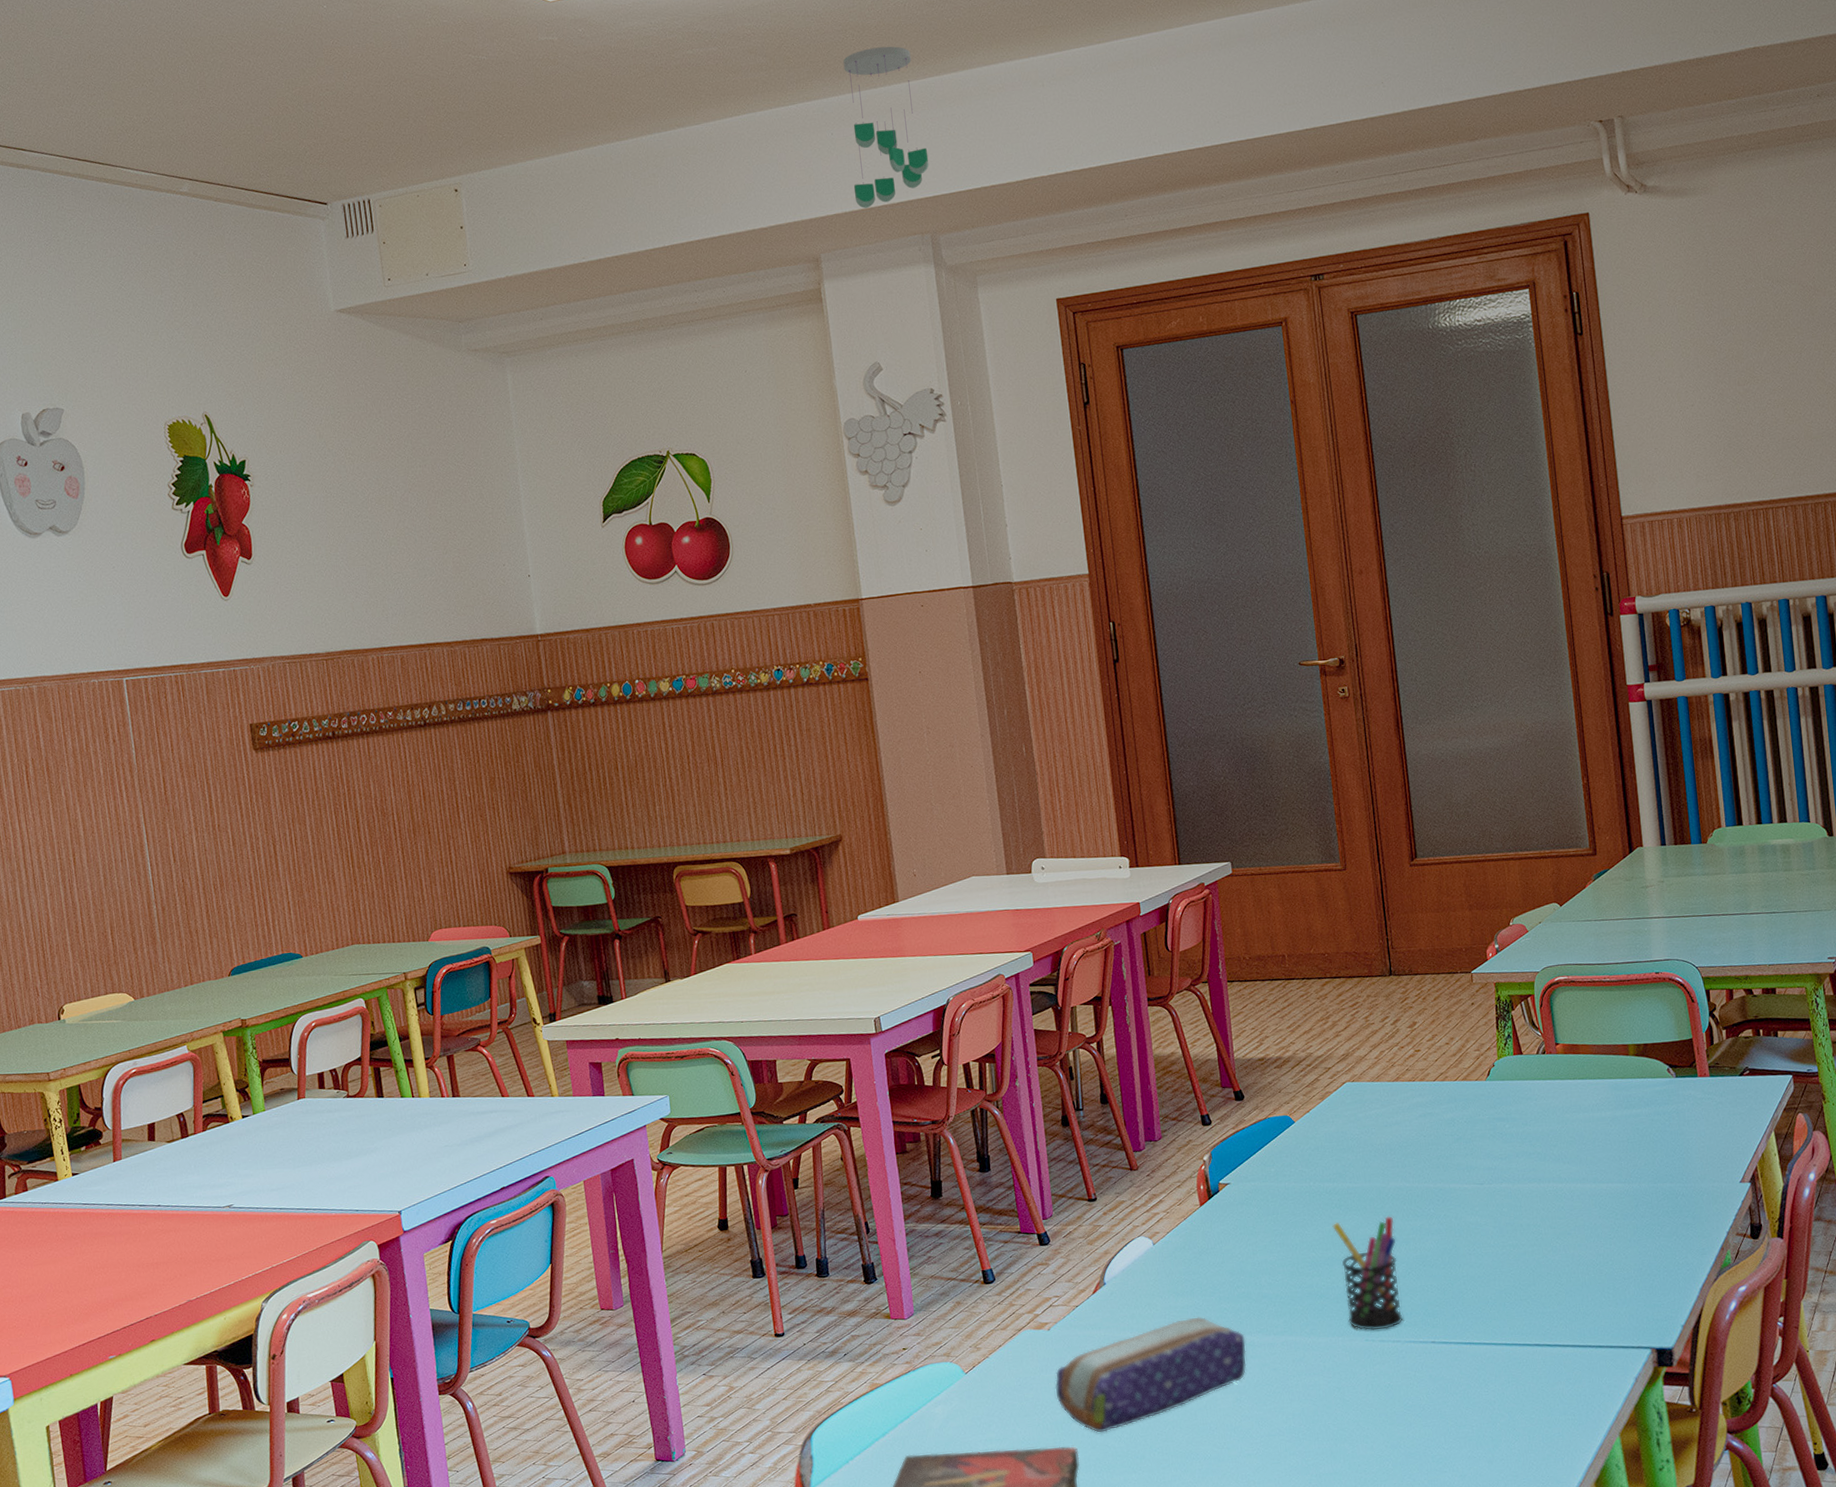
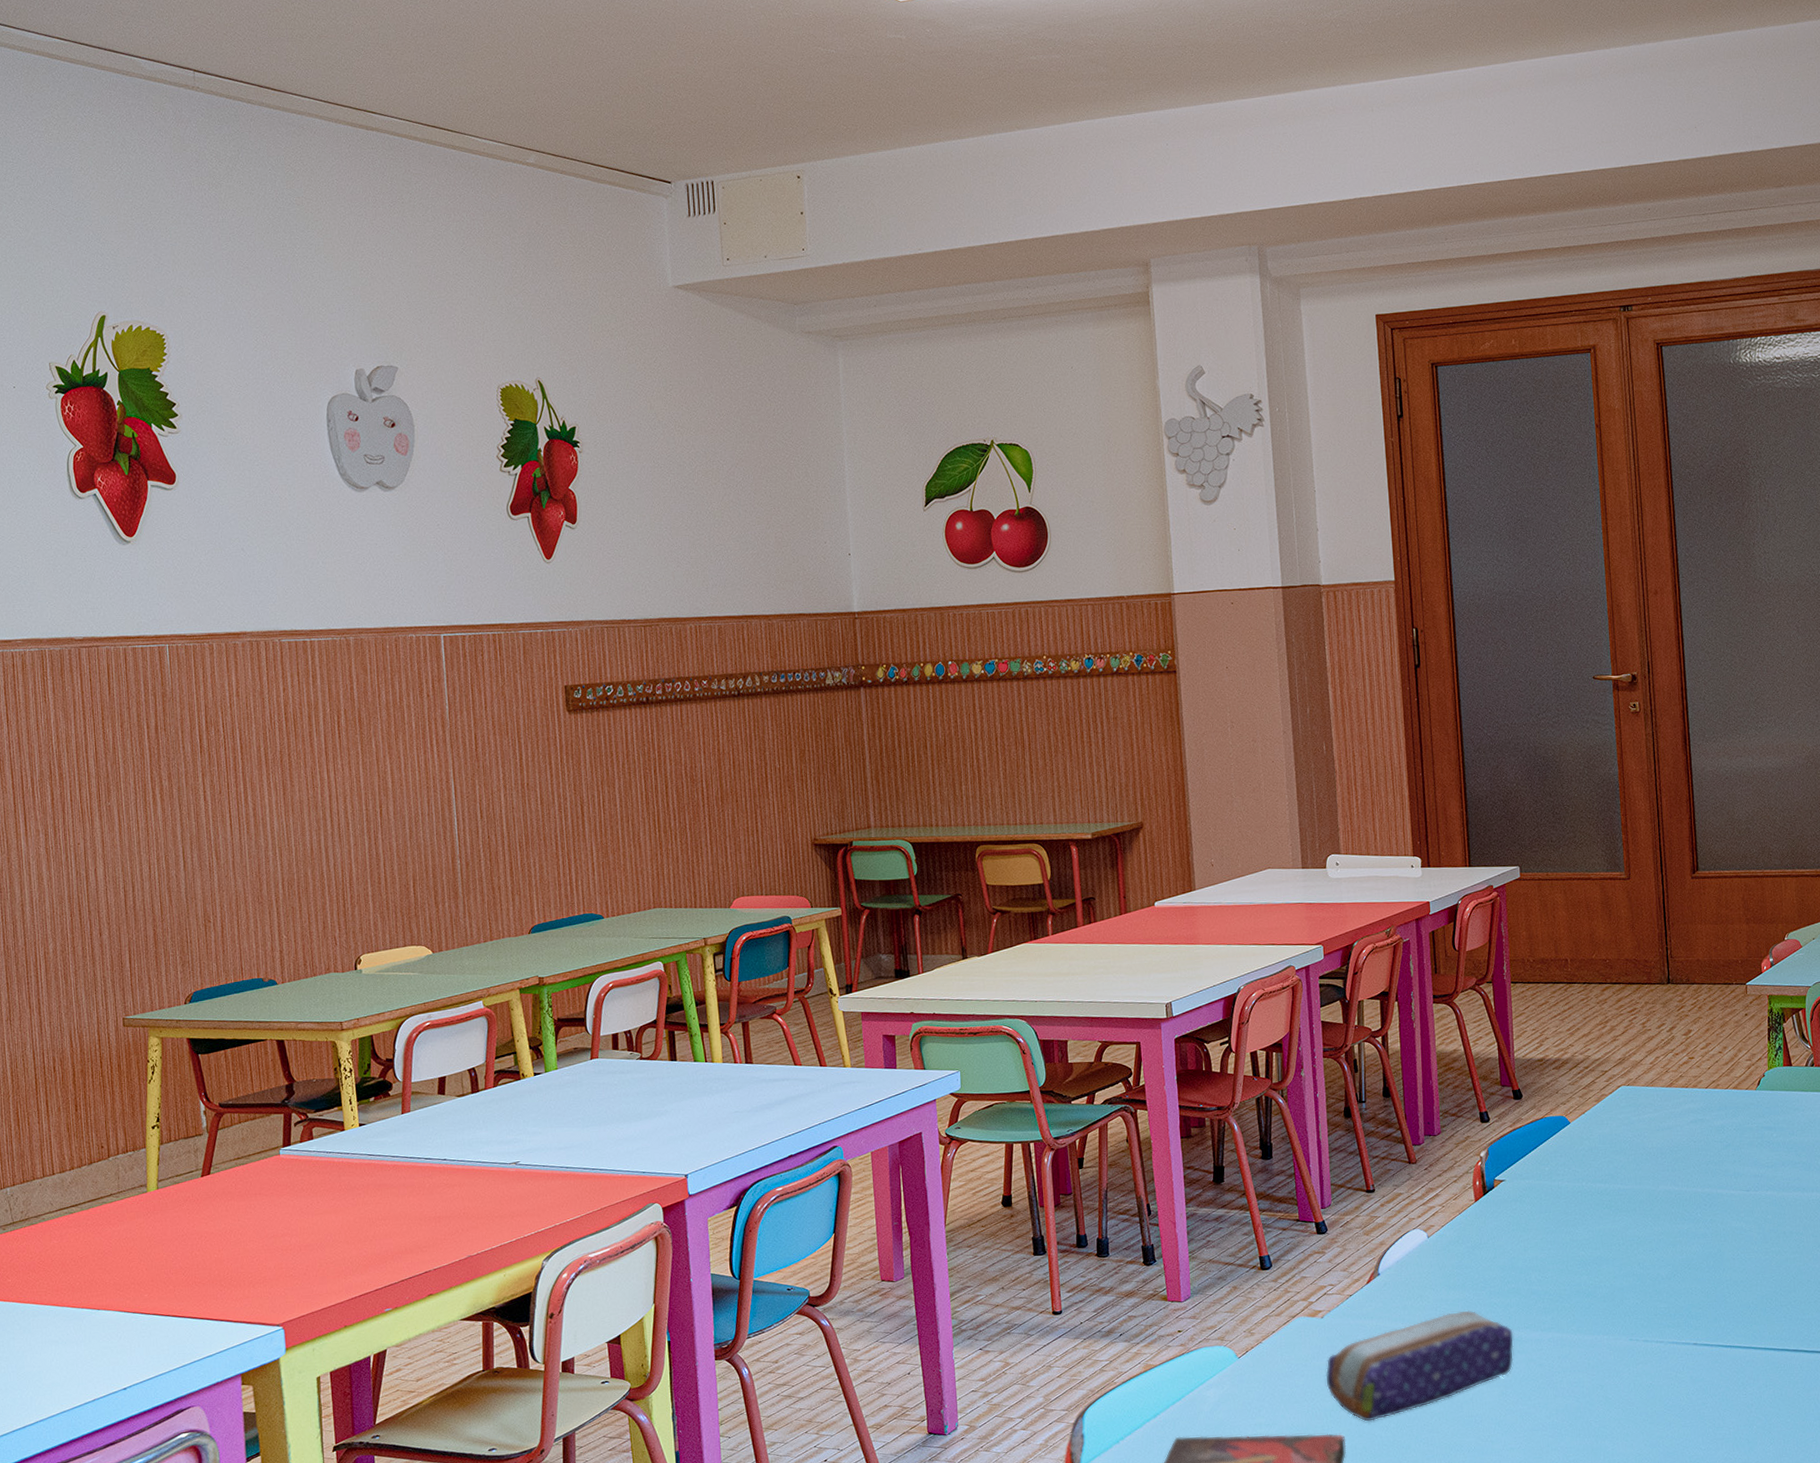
ceiling mobile: present [843,46,929,209] -> none [1181,64,1260,217]
pen holder: present [1332,1216,1403,1331] -> none [1602,1218,1667,1331]

